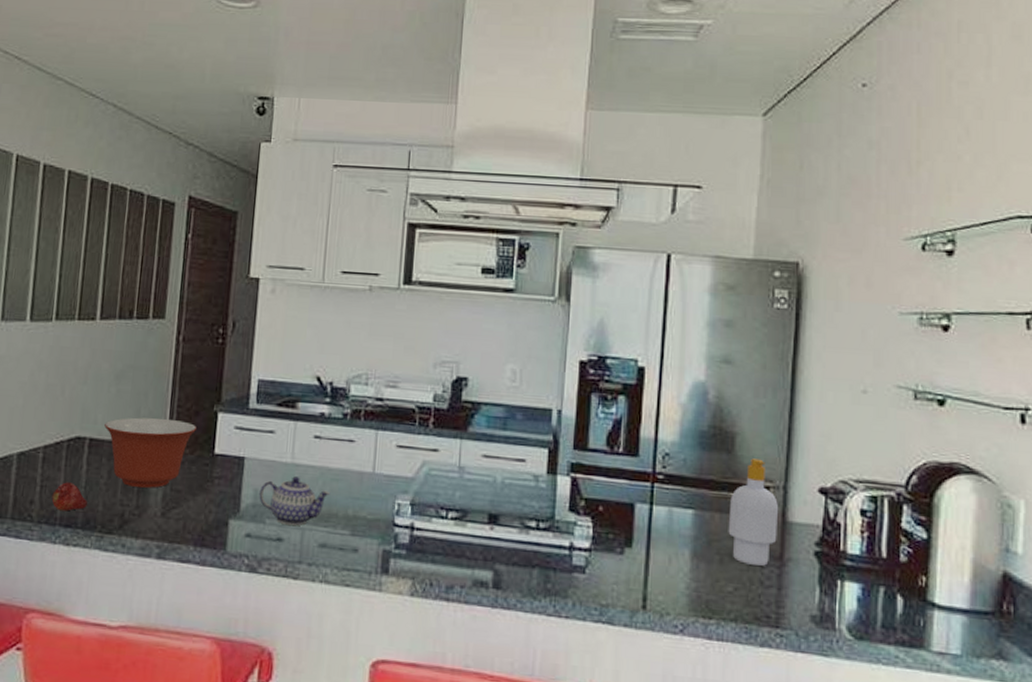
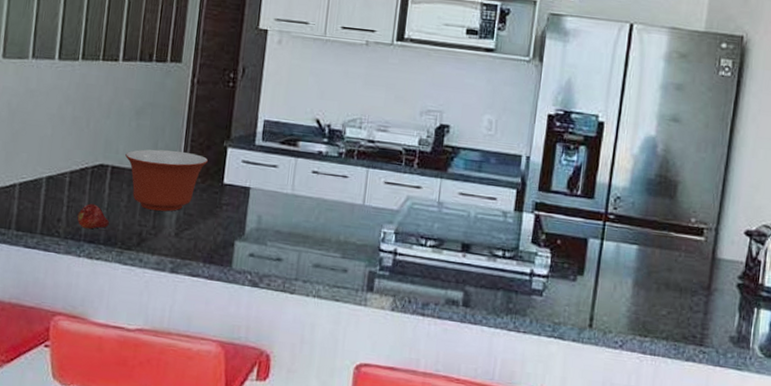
teapot: present [259,476,331,526] -> none [262,206,325,248]
soap bottle: present [728,458,778,566] -> none [666,203,710,294]

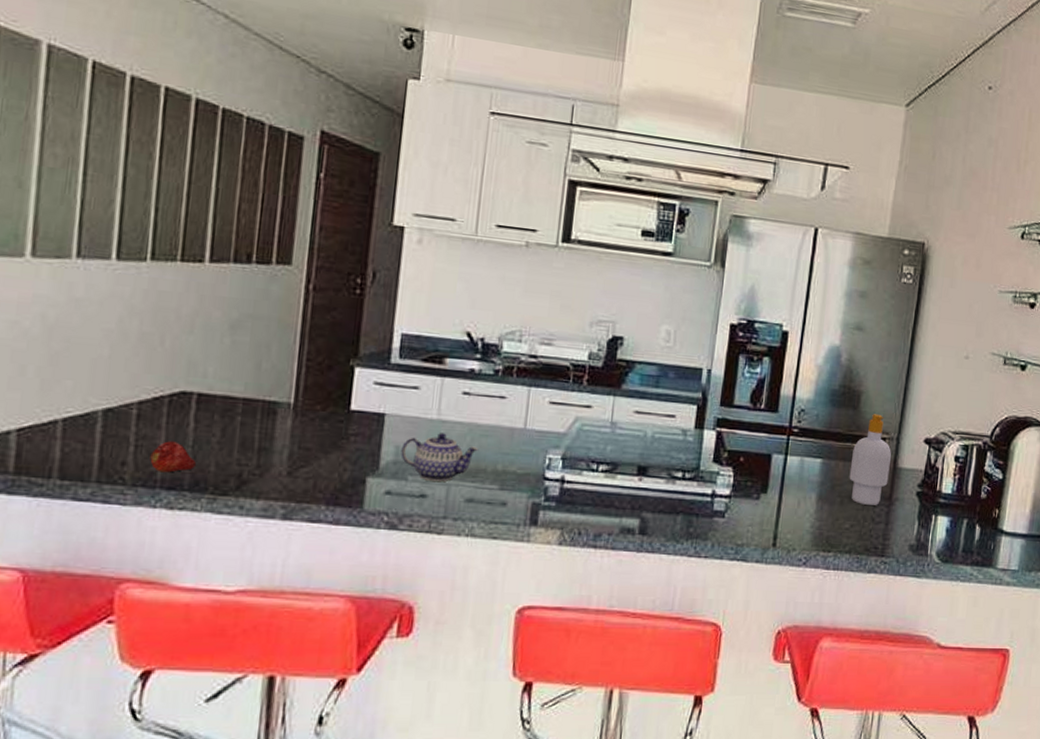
mixing bowl: present [125,149,209,212] -> none [216,371,331,447]
teapot: none [262,206,325,248] -> present [400,433,479,482]
soap bottle: none [666,203,710,294] -> present [849,414,891,505]

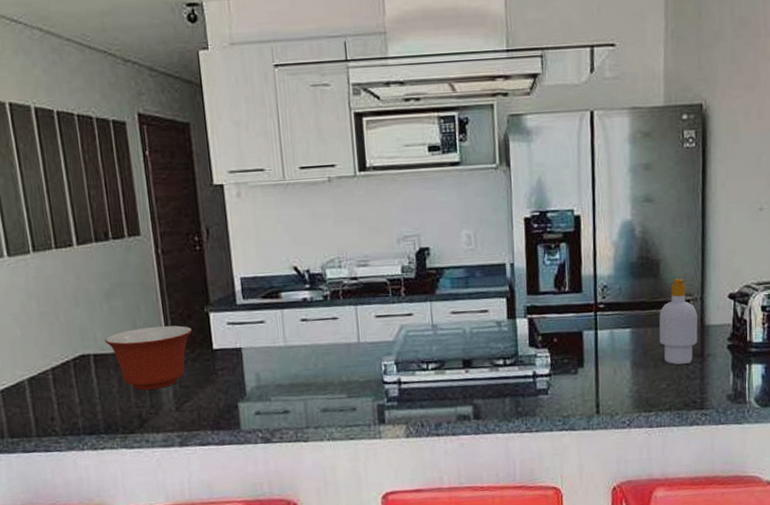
fruit: present [150,441,197,473] -> none [70,396,106,422]
mixing bowl: none [216,371,331,447] -> present [105,325,193,390]
teapot: present [400,433,479,482] -> none [260,357,324,399]

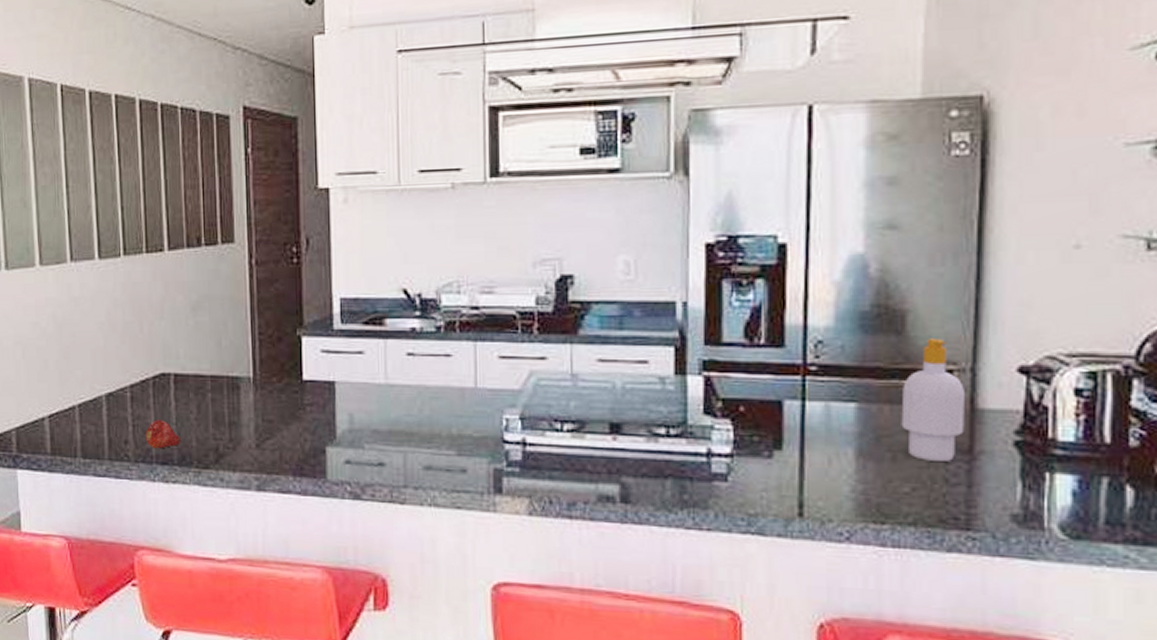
fruit: none [70,396,106,422] -> present [145,420,182,449]
mixing bowl: present [105,325,193,390] -> none [187,347,282,420]

